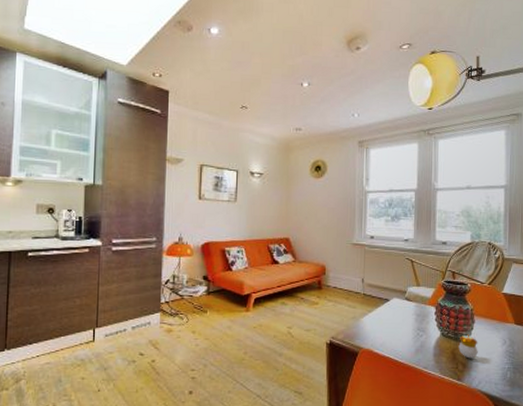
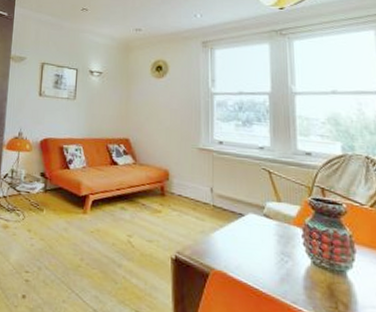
candle: present [458,334,478,359] -> none [336,266,364,299]

